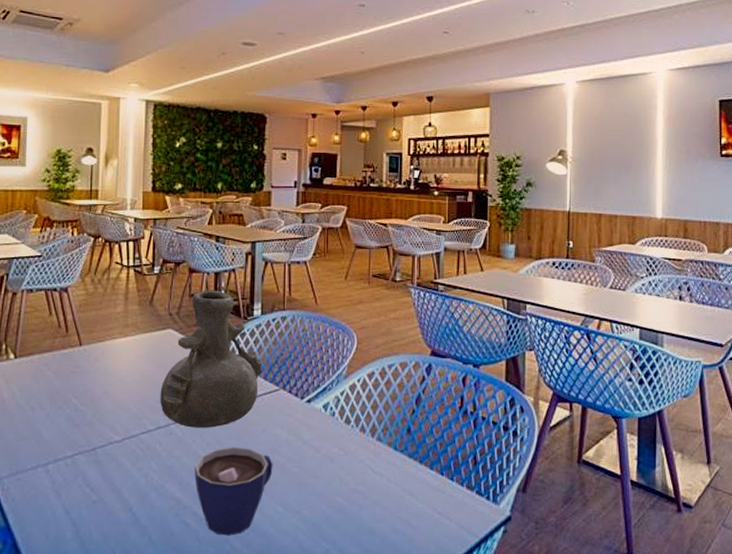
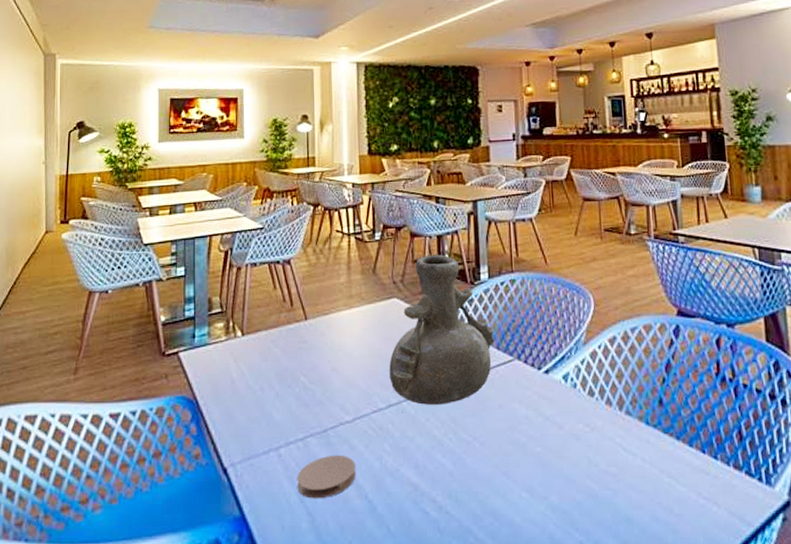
coaster: none [63,471,122,511] -> present [297,454,356,499]
cup: present [194,447,273,536] -> none [430,425,514,526]

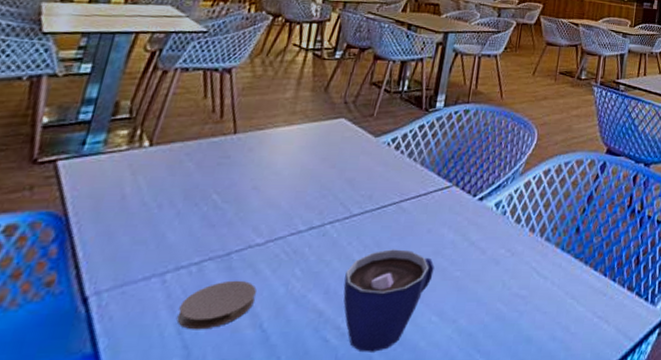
vase: present [389,254,495,405] -> none [317,78,439,228]
cup: none [430,425,514,526] -> present [343,249,435,352]

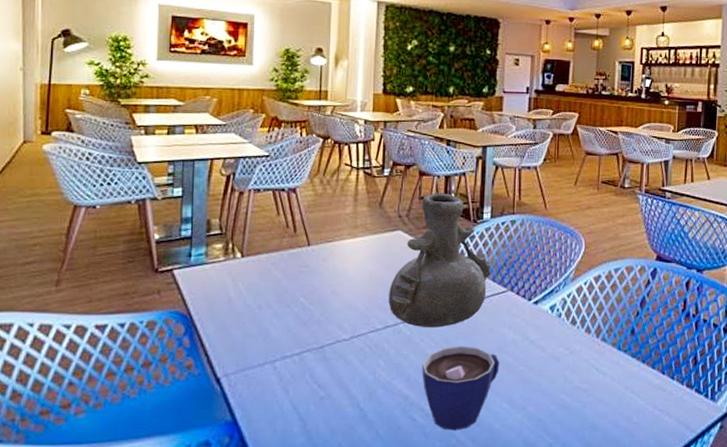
coaster: present [176,280,257,330] -> none [291,368,350,407]
vase: none [317,78,439,228] -> present [388,193,492,327]

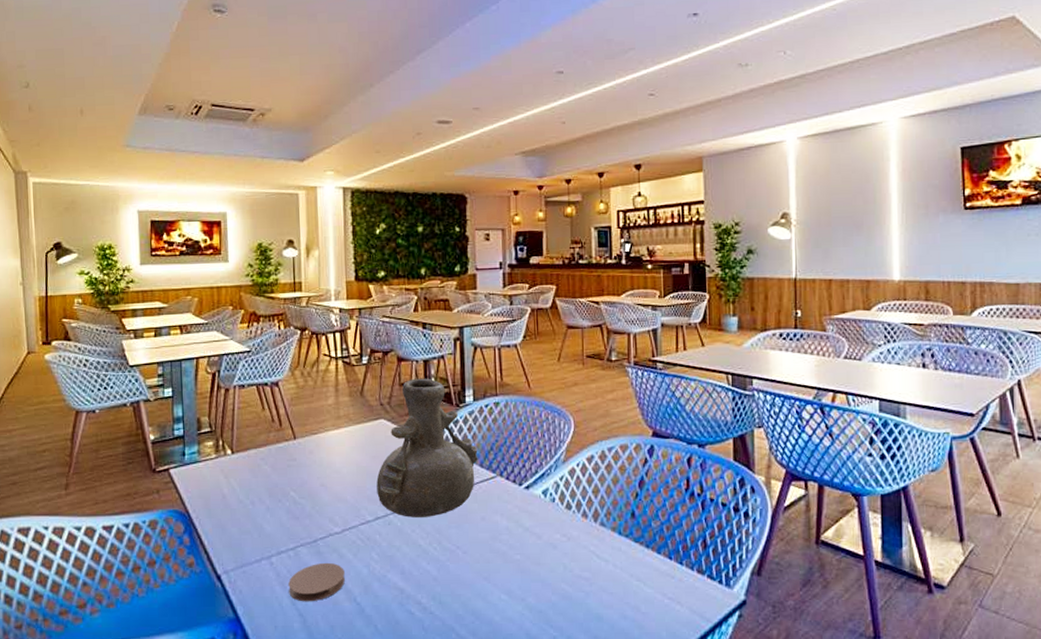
coaster: none [291,368,350,407] -> present [288,562,345,602]
cup: present [422,346,500,430] -> none [416,535,495,624]

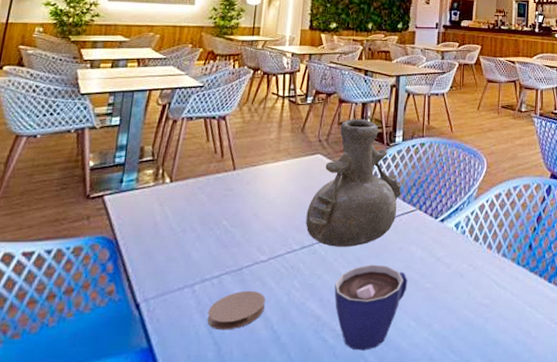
cup: none [416,535,495,624] -> present [334,264,408,351]

